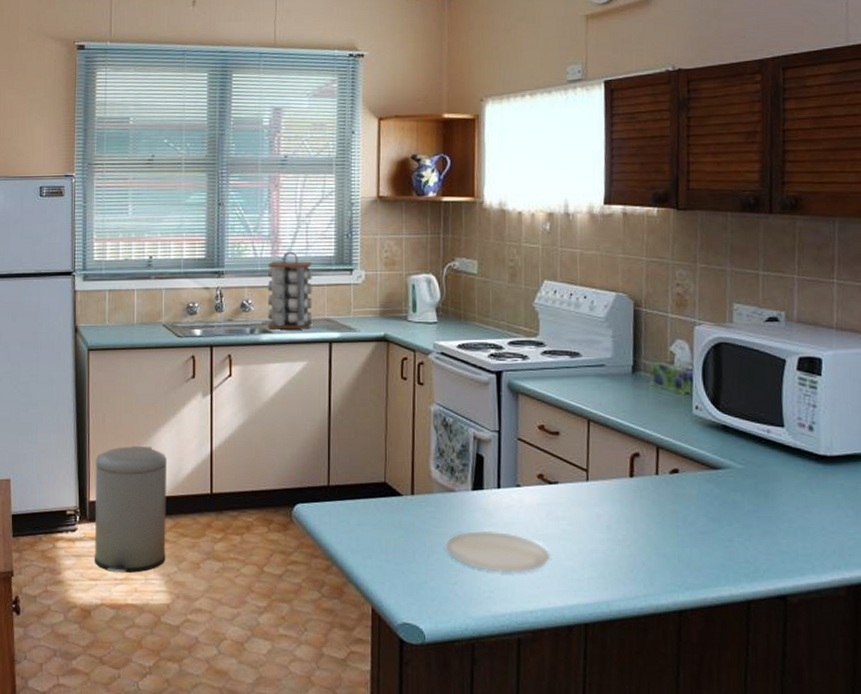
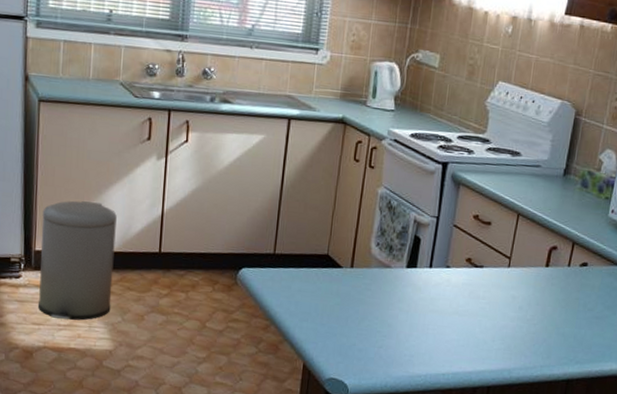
spice rack: present [268,251,313,330] -> none [228,22,279,104]
plate: present [445,530,551,573] -> none [376,303,468,341]

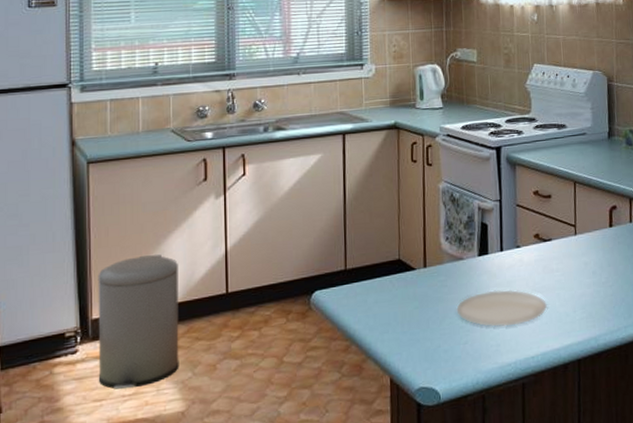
plate: none [376,303,468,341] -> present [456,289,548,327]

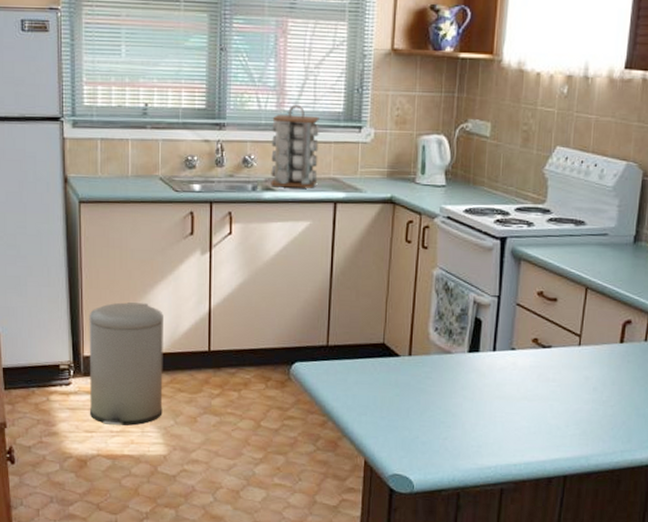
spice rack: none [280,50,326,126] -> present [271,104,319,188]
plate: present [456,289,548,327] -> none [439,390,538,429]

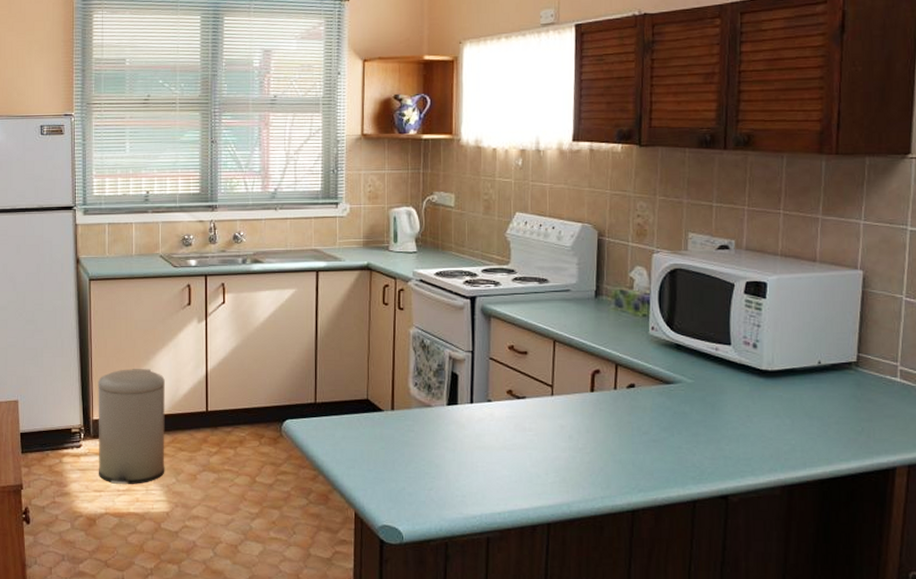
spice rack: present [271,104,319,188] -> none [258,186,301,260]

